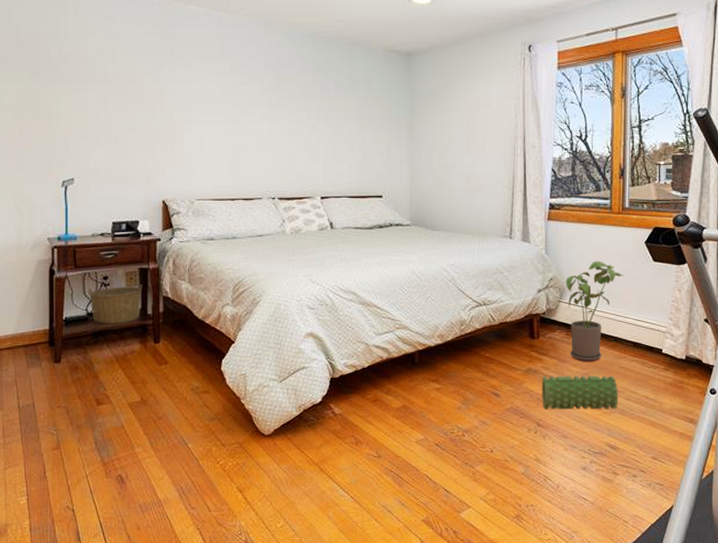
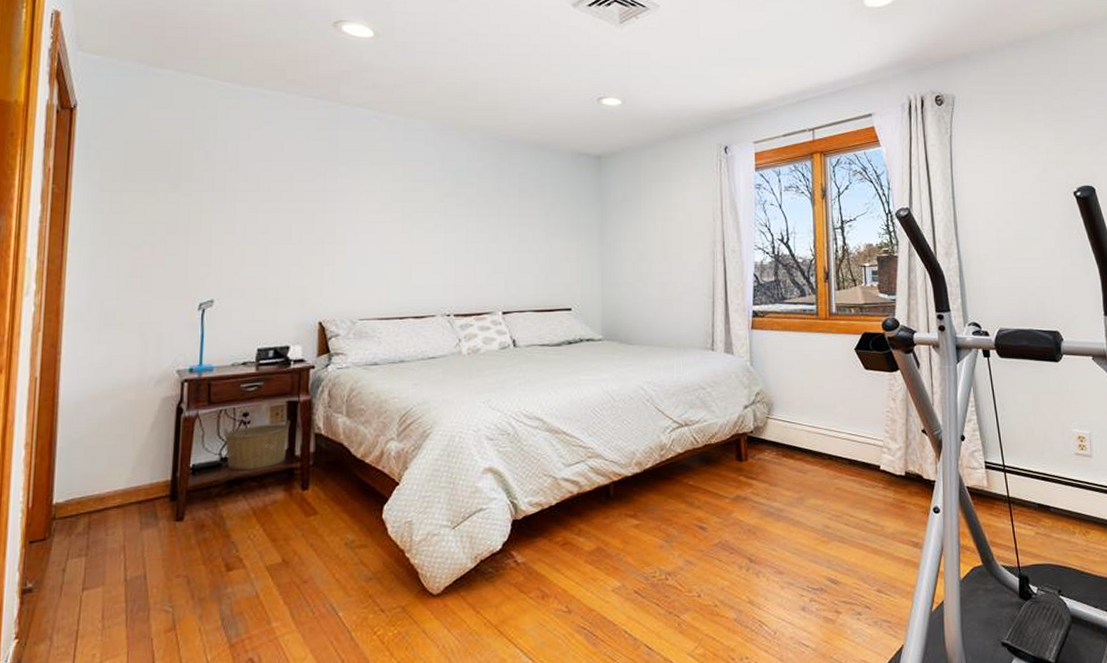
foam roller: present [541,375,619,410] -> none [752,498,837,542]
house plant: present [565,261,625,361] -> none [773,371,836,484]

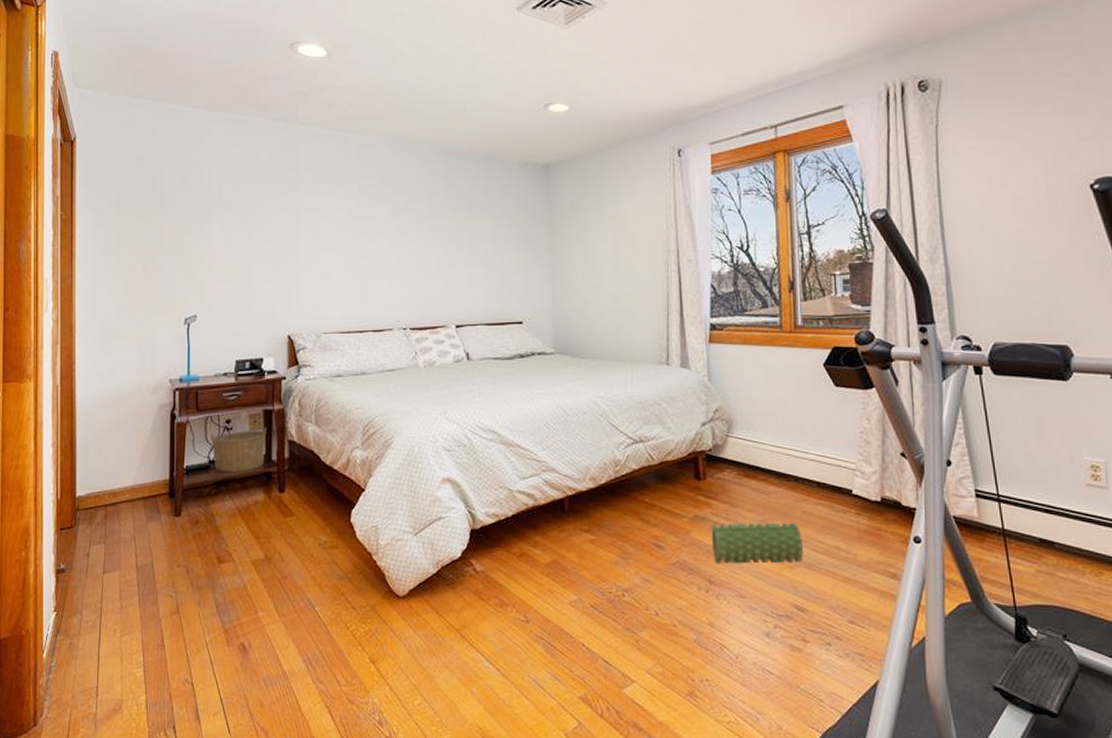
foam roller: none [752,498,837,542] -> present [711,522,804,564]

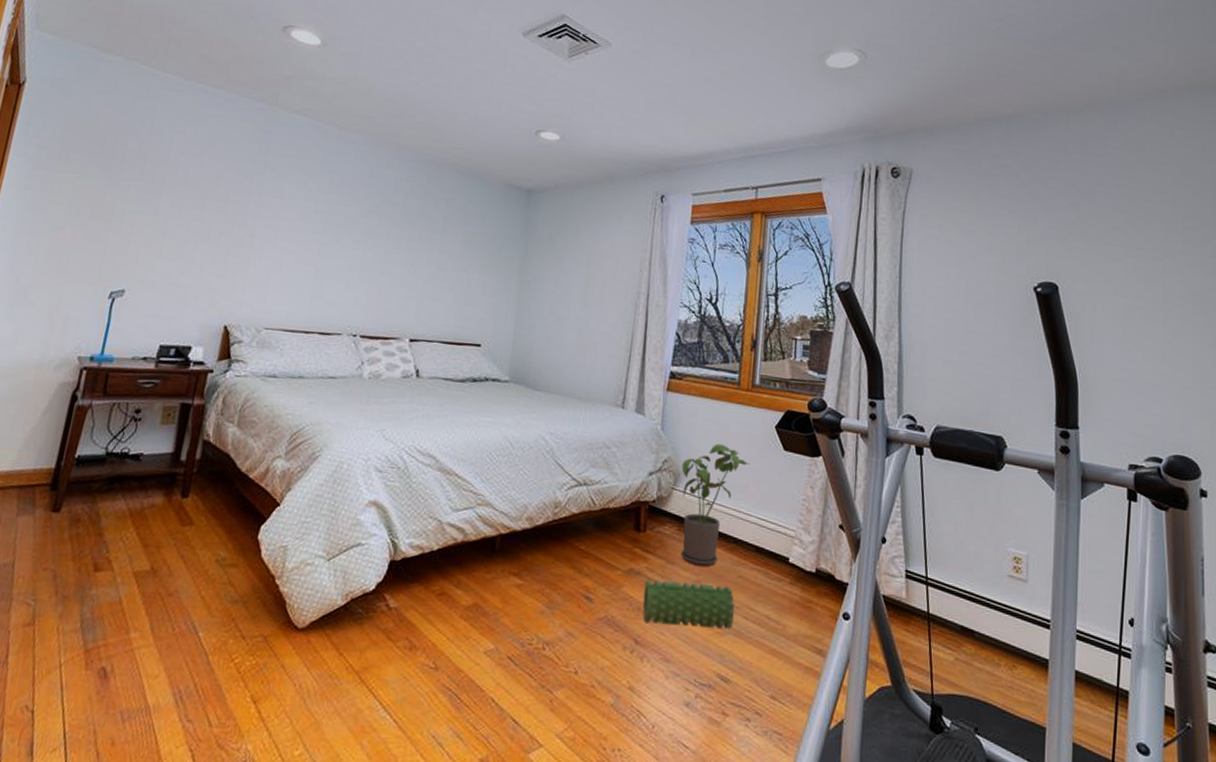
basket: present [211,427,267,473] -> none [112,422,181,470]
house plant: none [733,387,802,506] -> present [680,443,750,567]

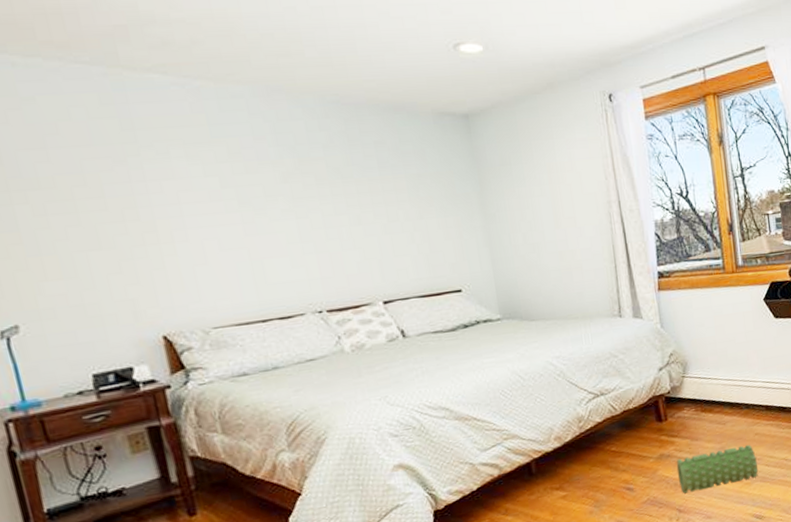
house plant: present [680,443,750,567] -> none [686,326,747,436]

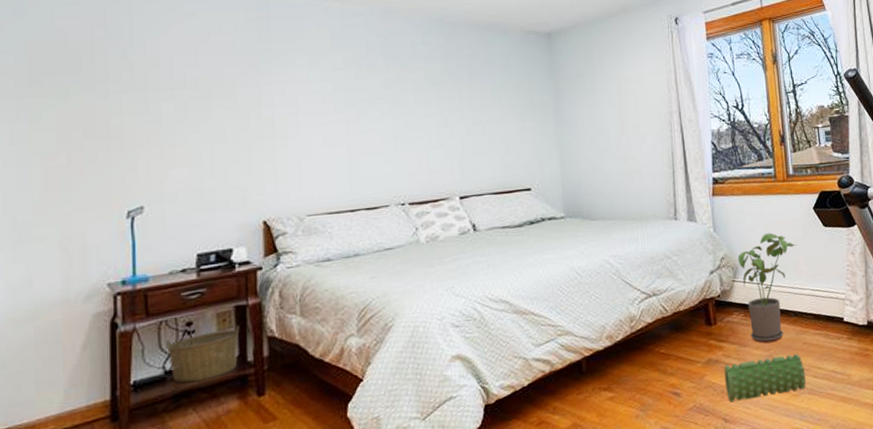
basket: none [75,446,161,510] -> present [166,325,240,384]
house plant: none [686,326,747,436] -> present [737,232,797,343]

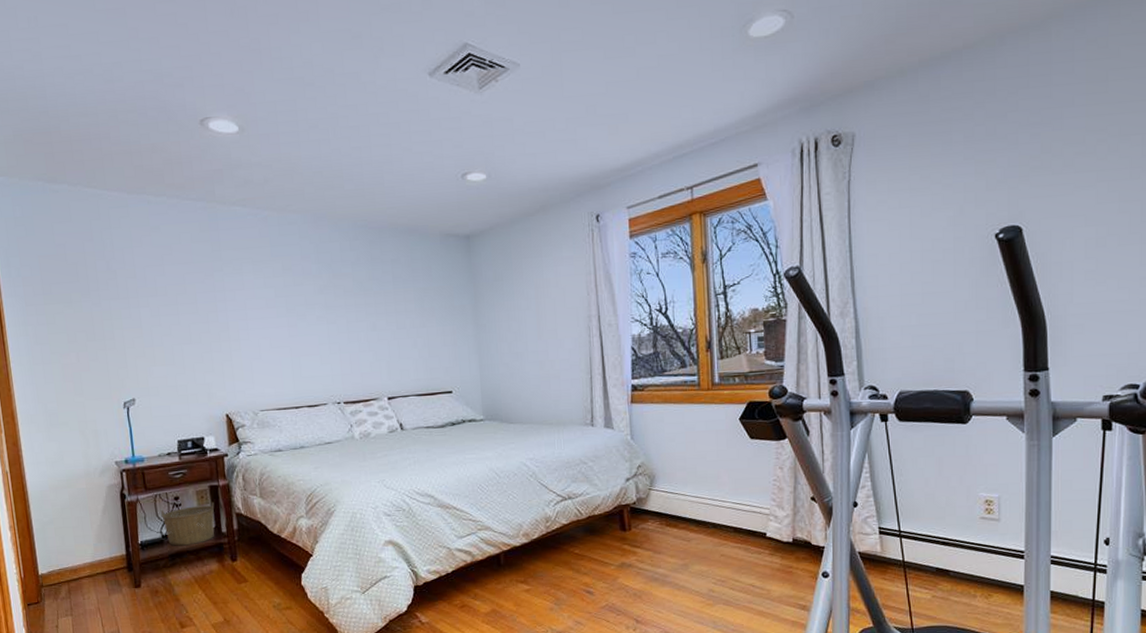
foam roller: present [723,353,807,402] -> none [637,564,722,605]
house plant: present [737,232,797,343] -> none [655,442,719,552]

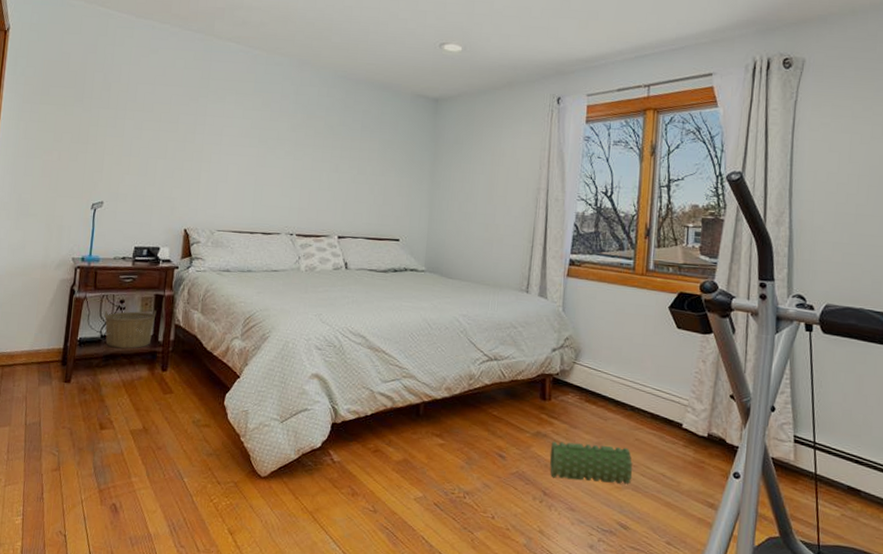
foam roller: none [637,564,722,605] -> present [549,441,633,485]

